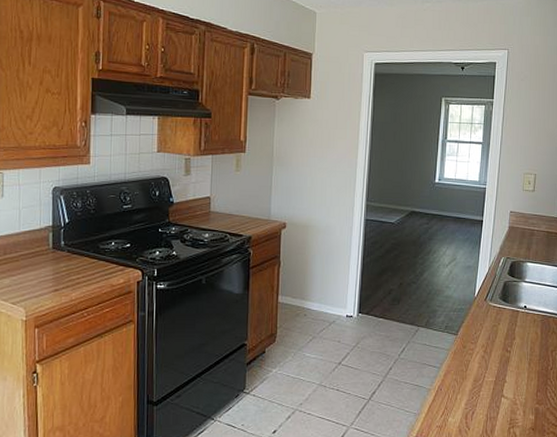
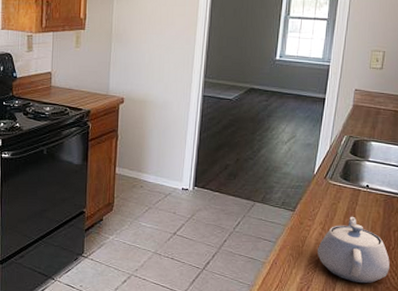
teapot: none [481,337,549,406] -> present [317,216,390,284]

